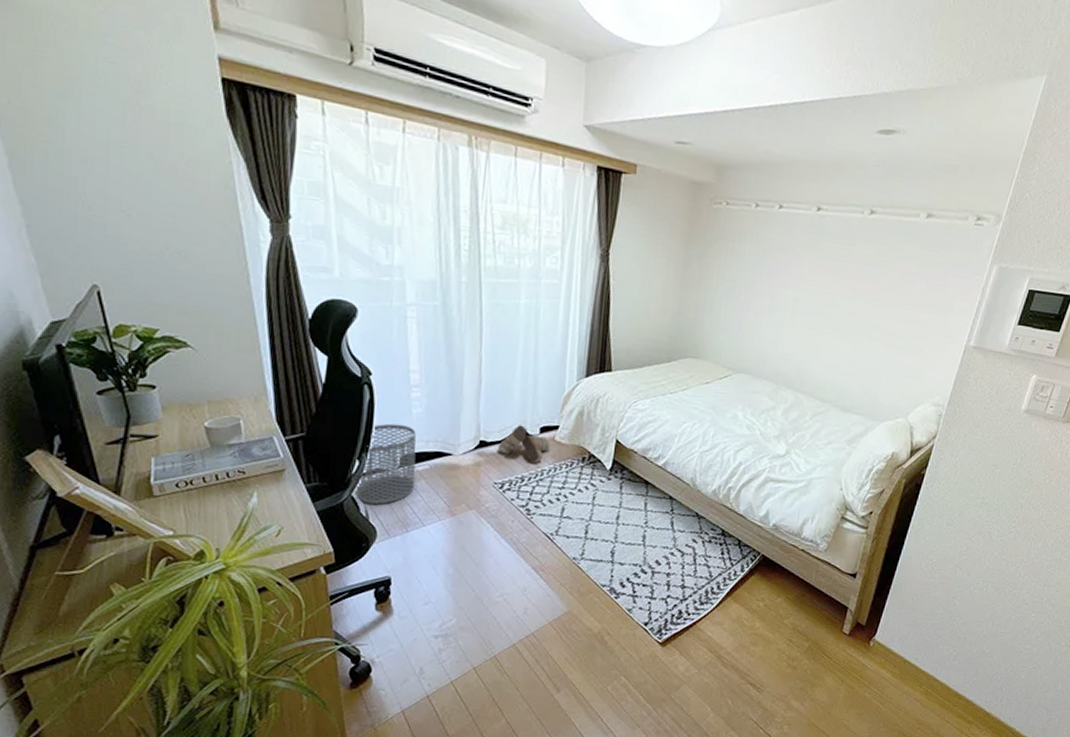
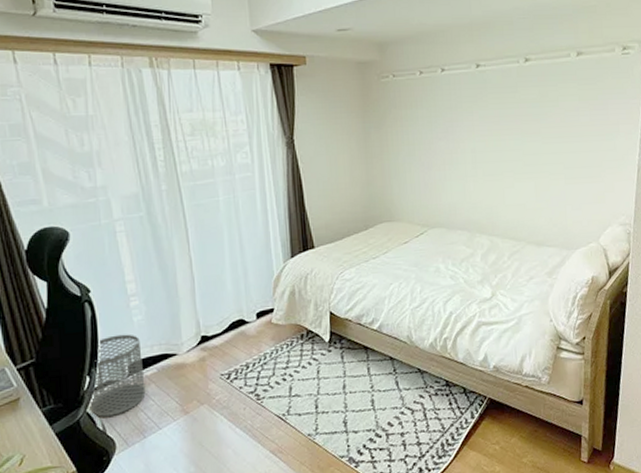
boots: present [497,425,551,464] -> none [219,314,269,350]

